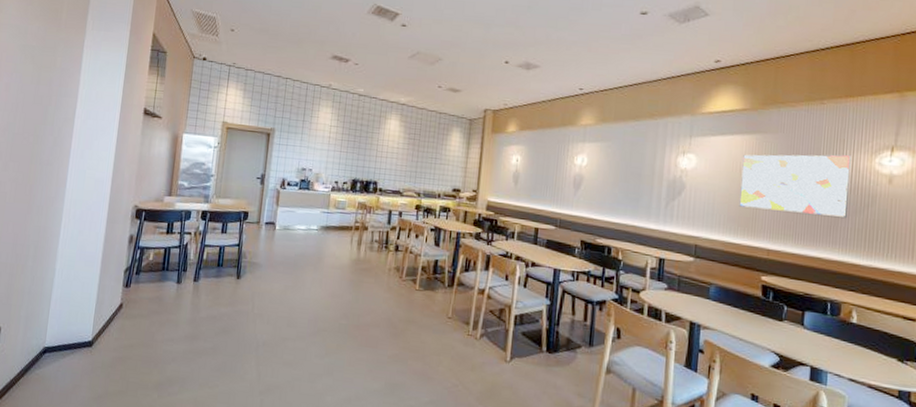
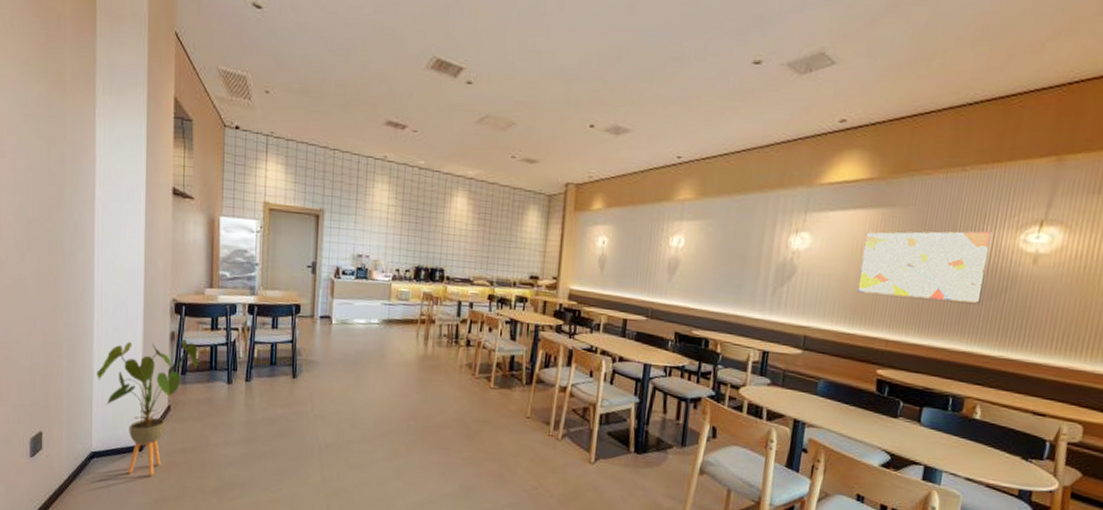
house plant: none [58,242,153,372] -> present [96,339,199,477]

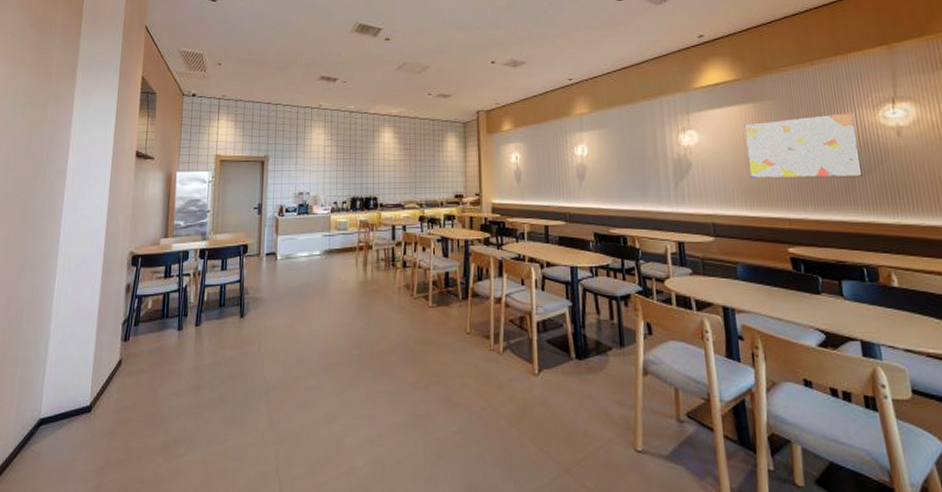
house plant: present [96,339,199,477] -> none [52,290,152,440]

